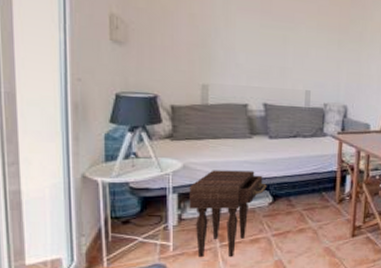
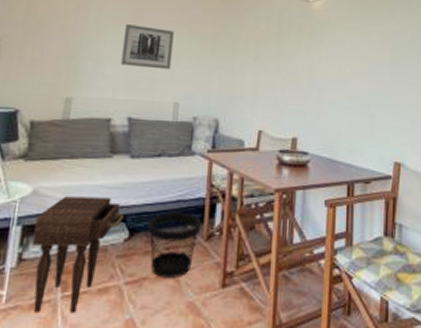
wall art: none [251,14,303,60] -> present [120,24,175,70]
wastebasket: none [288,182,334,231] -> present [147,212,202,278]

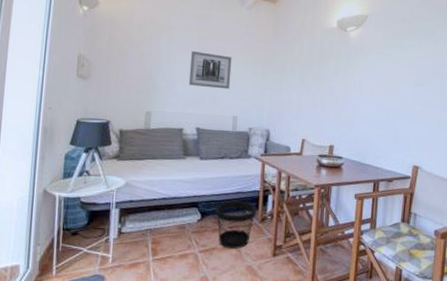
nightstand: present [32,196,124,314] -> none [128,187,196,272]

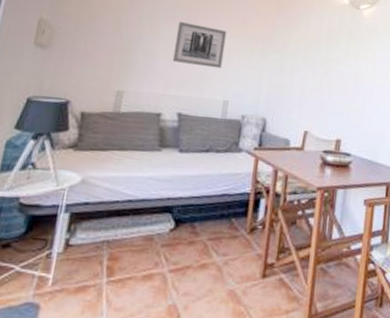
wastebasket: present [215,201,257,249] -> none [193,205,246,268]

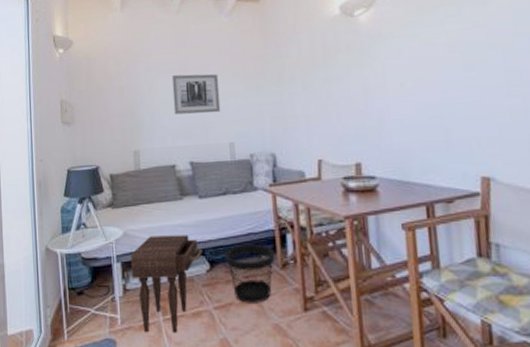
nightstand: none [79,186,171,298] -> present [130,235,202,334]
wastebasket: none [193,205,246,268] -> present [225,244,275,303]

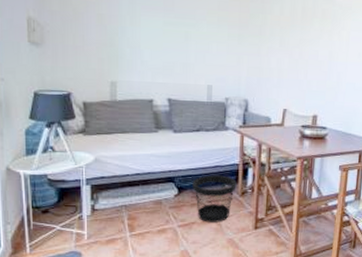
nightstand: present [130,235,202,334] -> none [101,163,172,247]
wall art: present [171,74,221,115] -> none [156,12,204,56]

